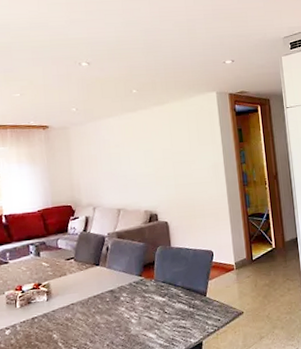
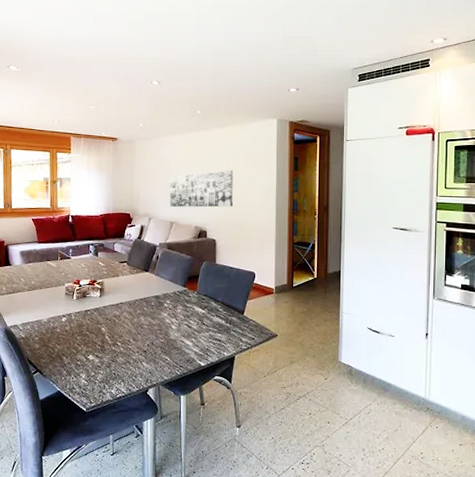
wall art: none [111,148,182,193] -> present [169,170,233,207]

